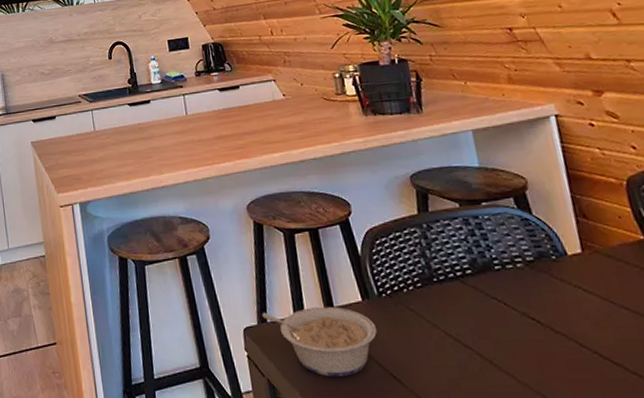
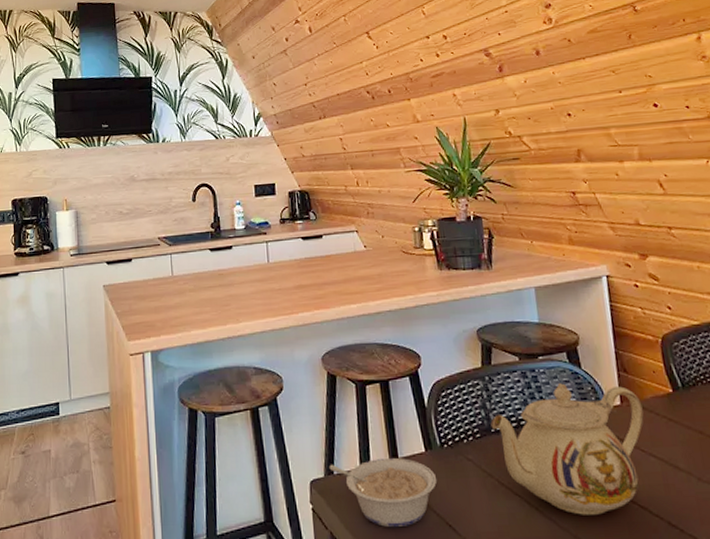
teapot: none [432,230,611,370] -> present [490,383,644,515]

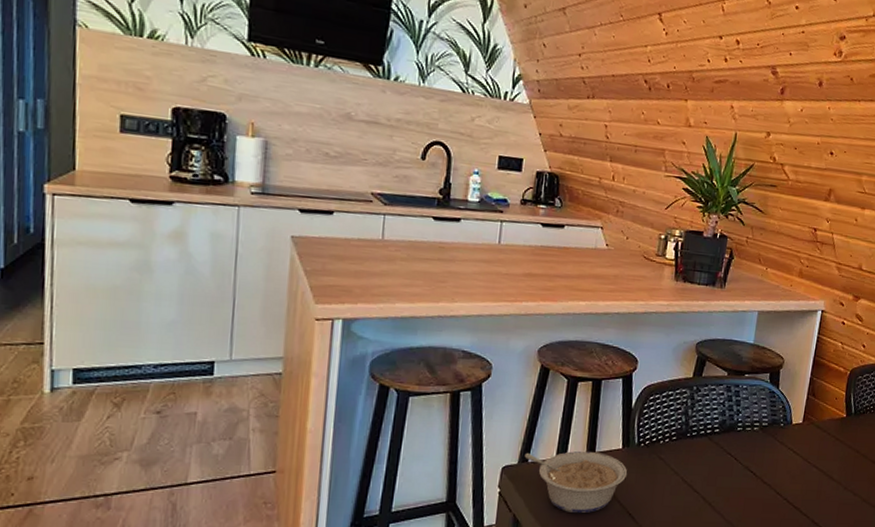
teapot: present [490,383,644,515] -> none [688,400,819,512]

